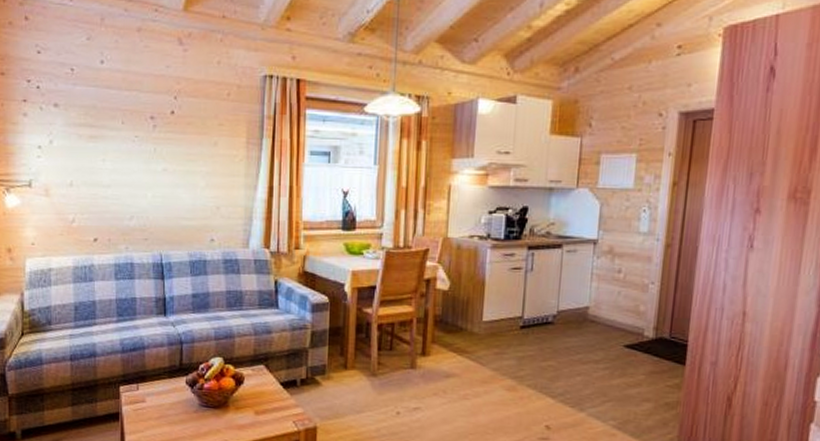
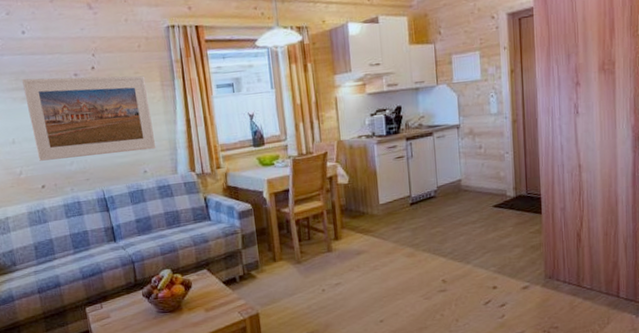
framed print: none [92,115,230,216] -> present [22,75,157,161]

